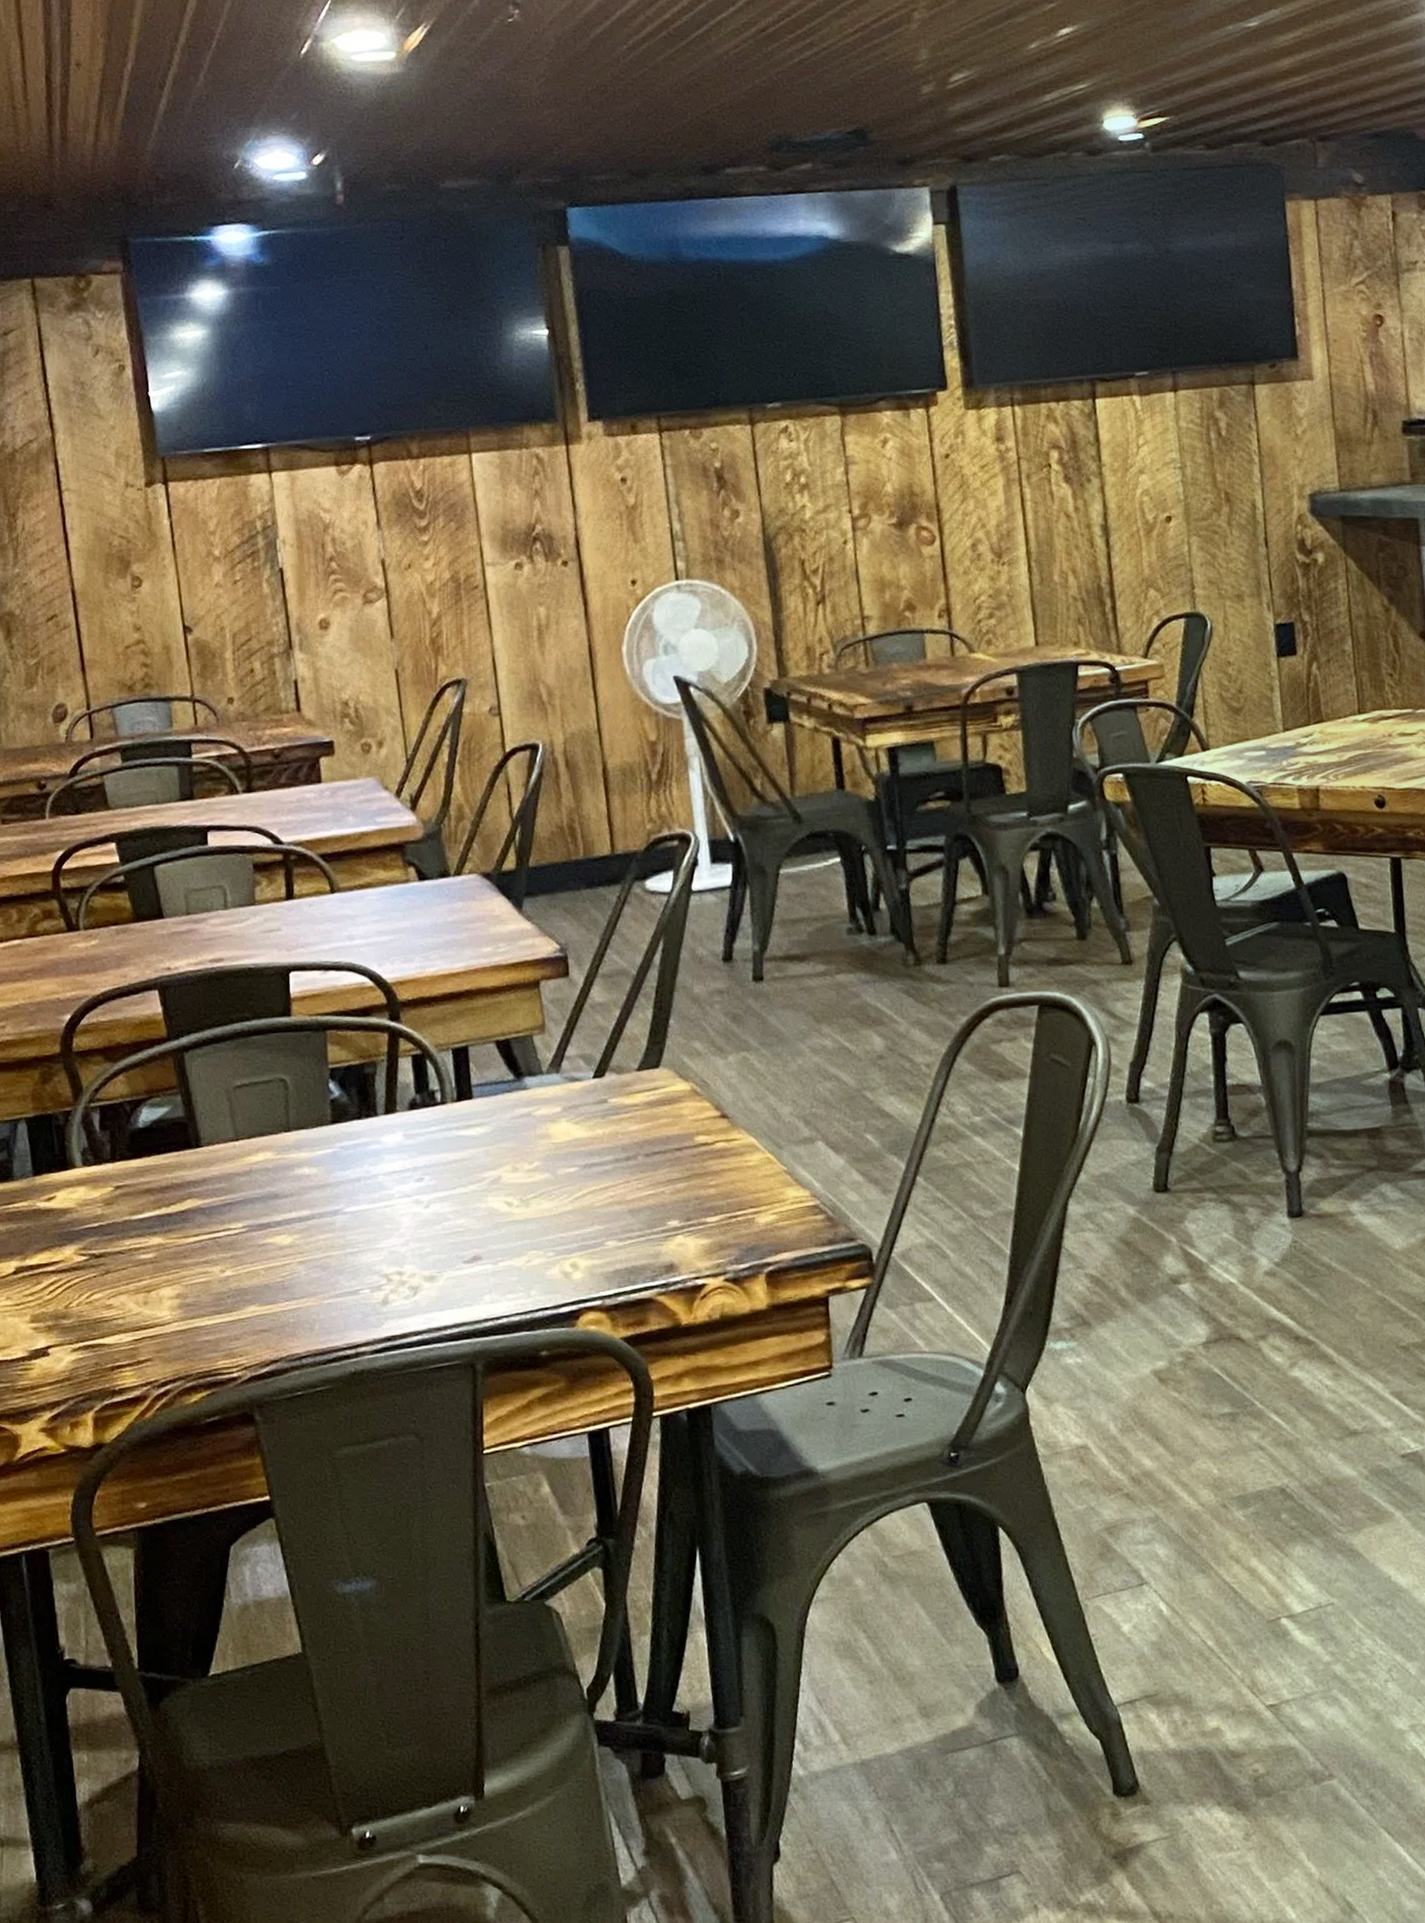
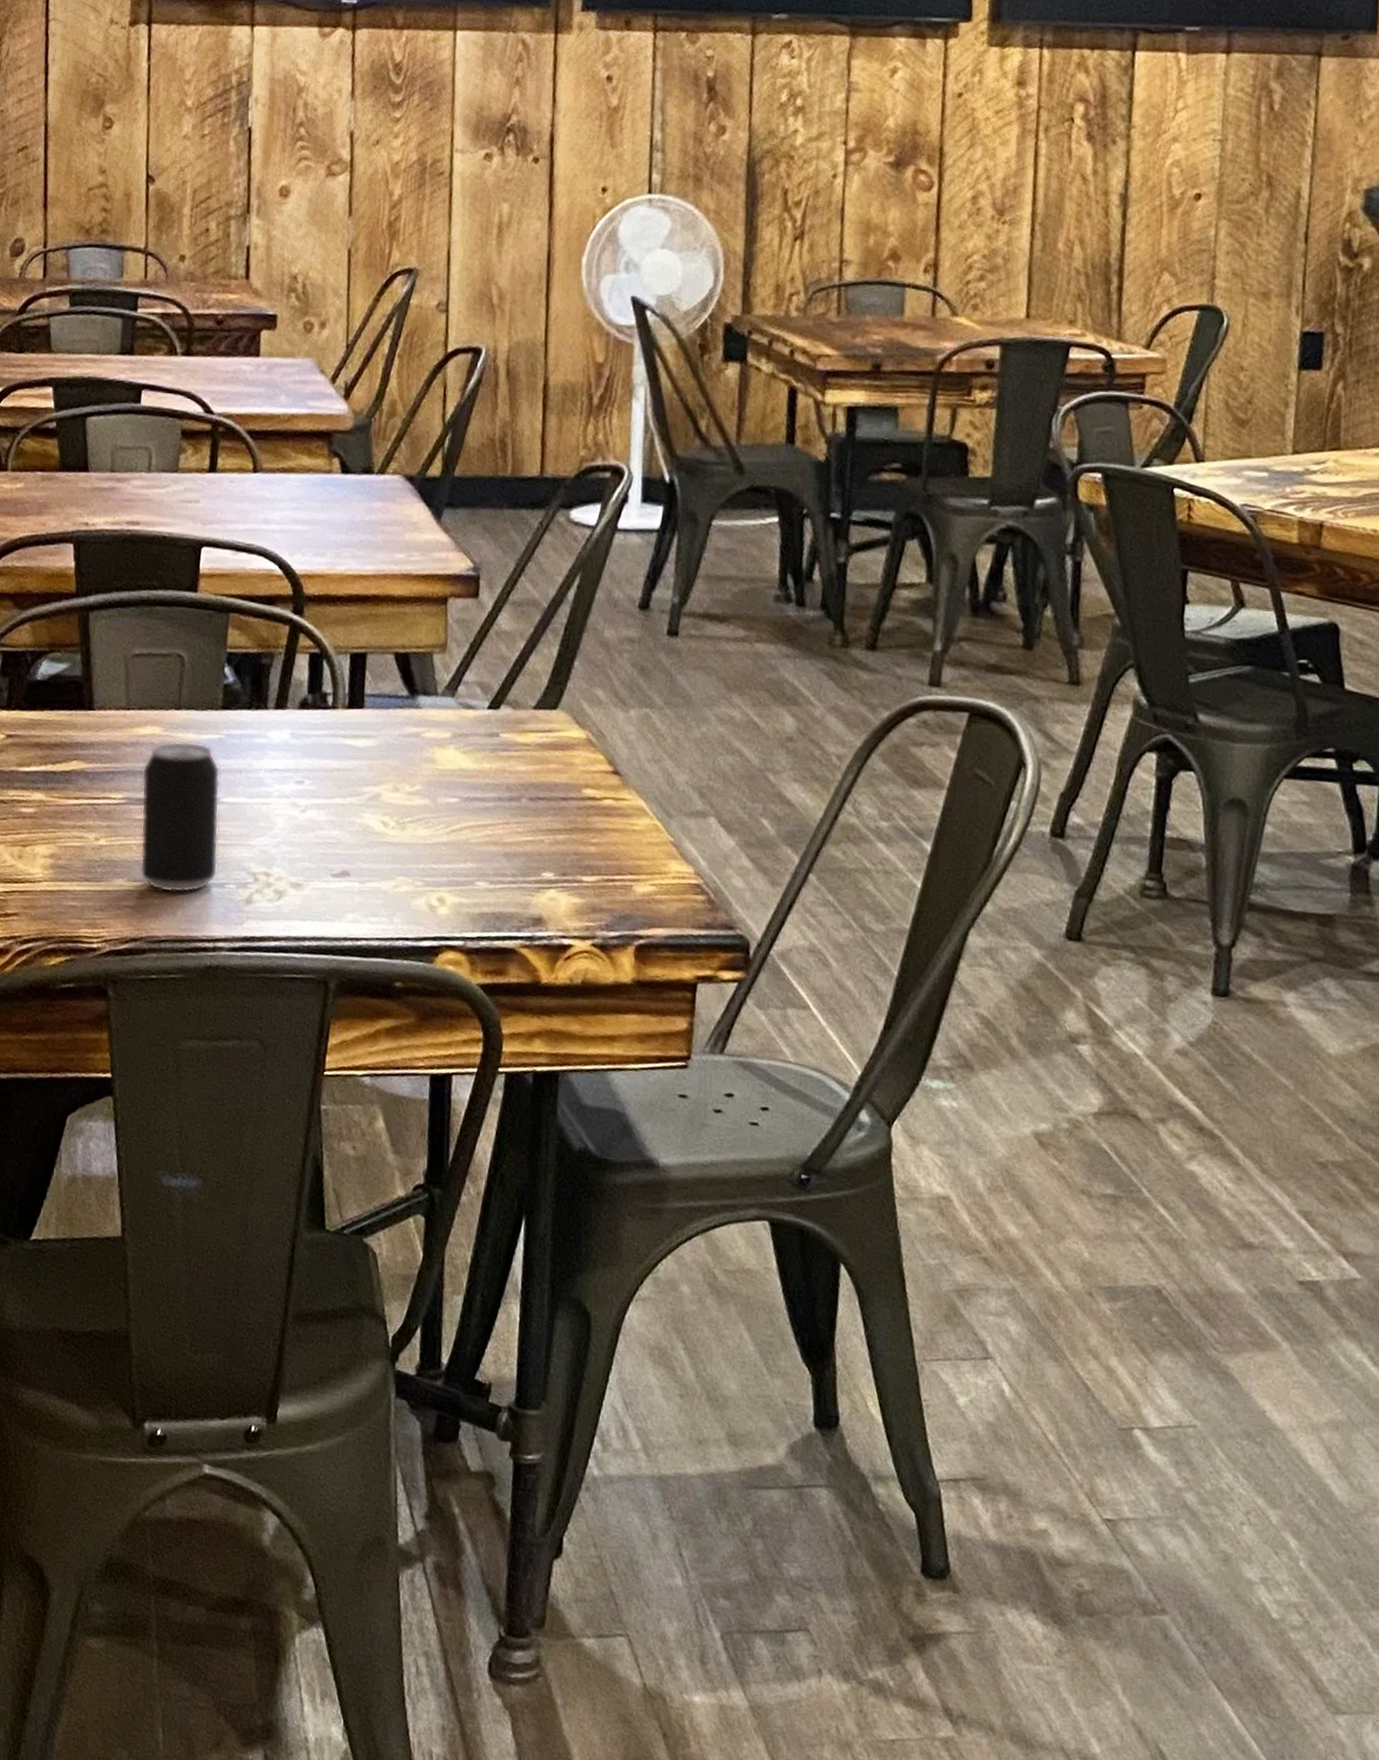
beverage can: none [259,1160,350,1310] -> present [140,741,220,893]

